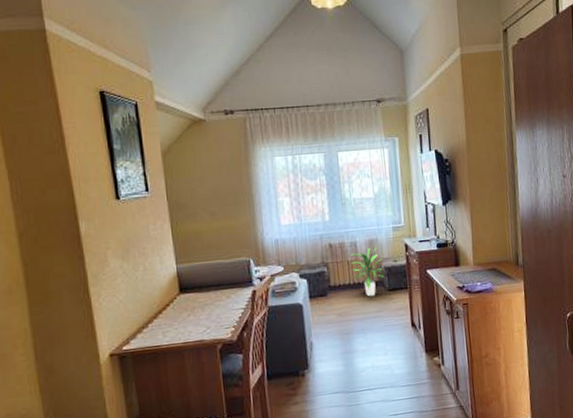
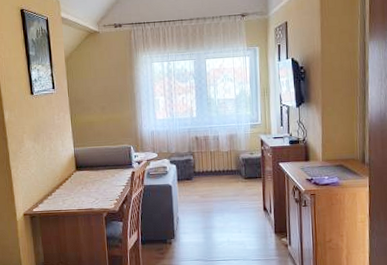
indoor plant: present [350,247,385,297] -> none [213,141,242,183]

